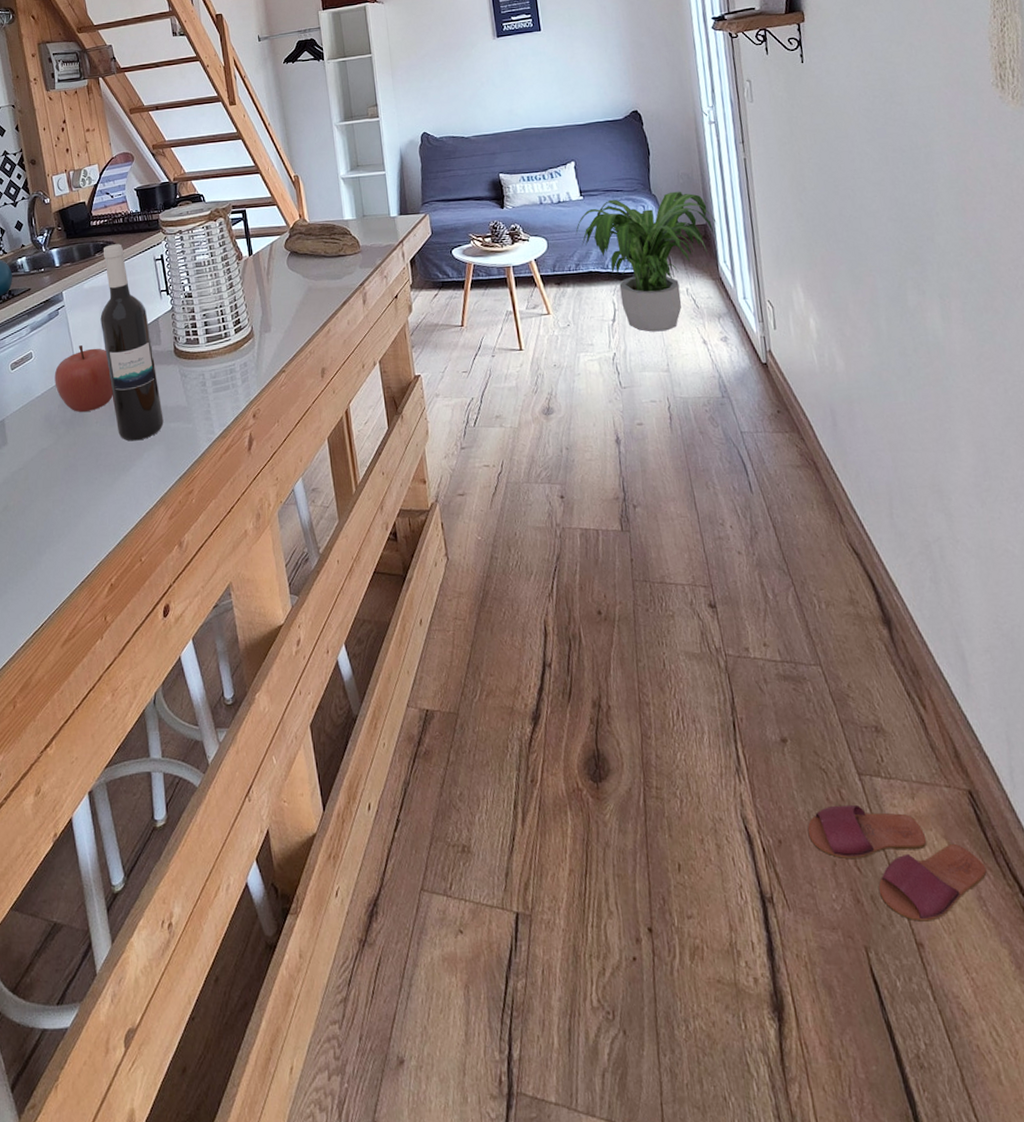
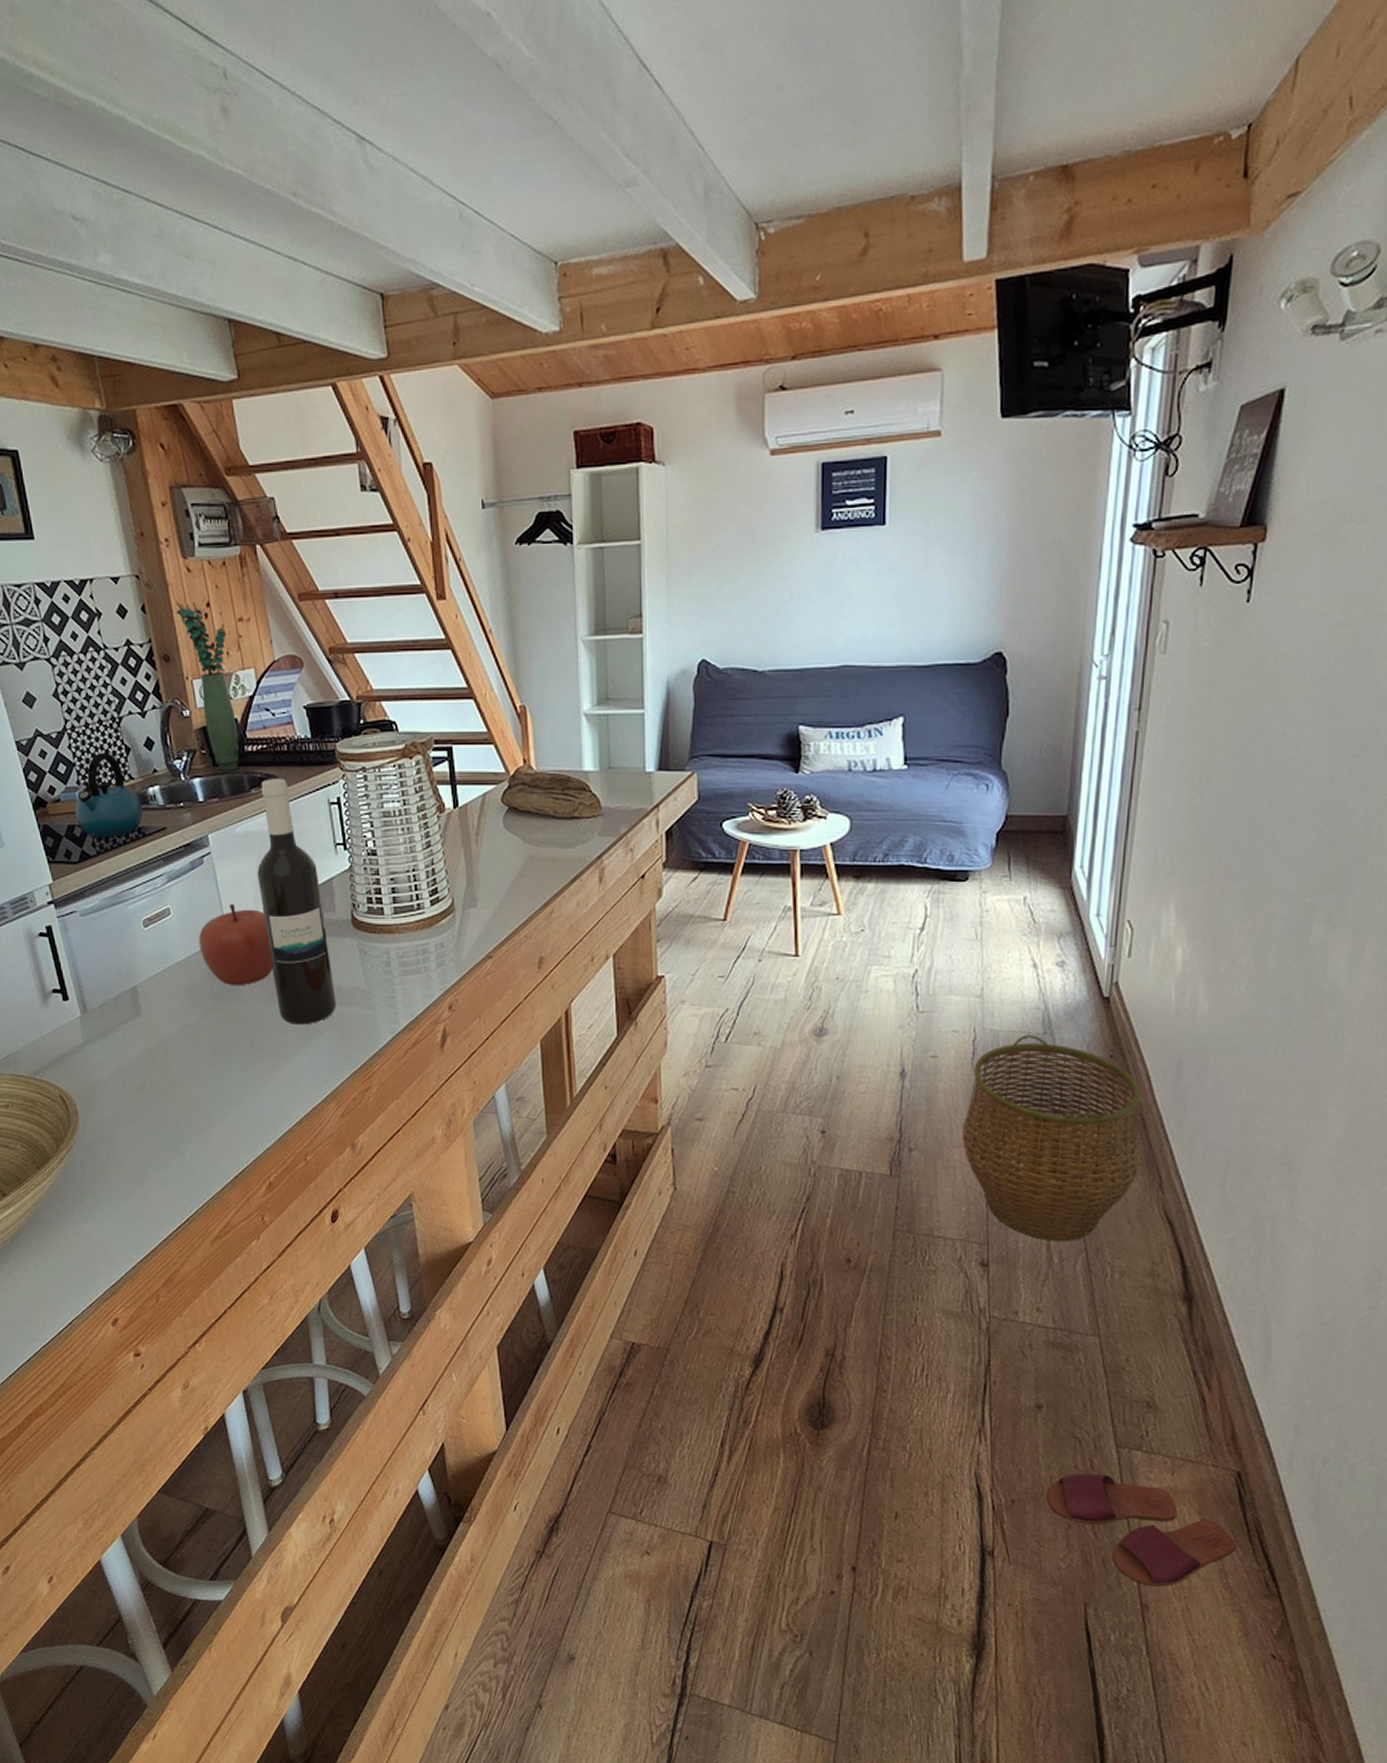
vase: none [40,121,87,243] -> present [175,601,239,773]
potted plant: present [575,191,717,332] -> none [890,768,1082,948]
basket: none [672,399,821,579] -> present [961,1035,1141,1241]

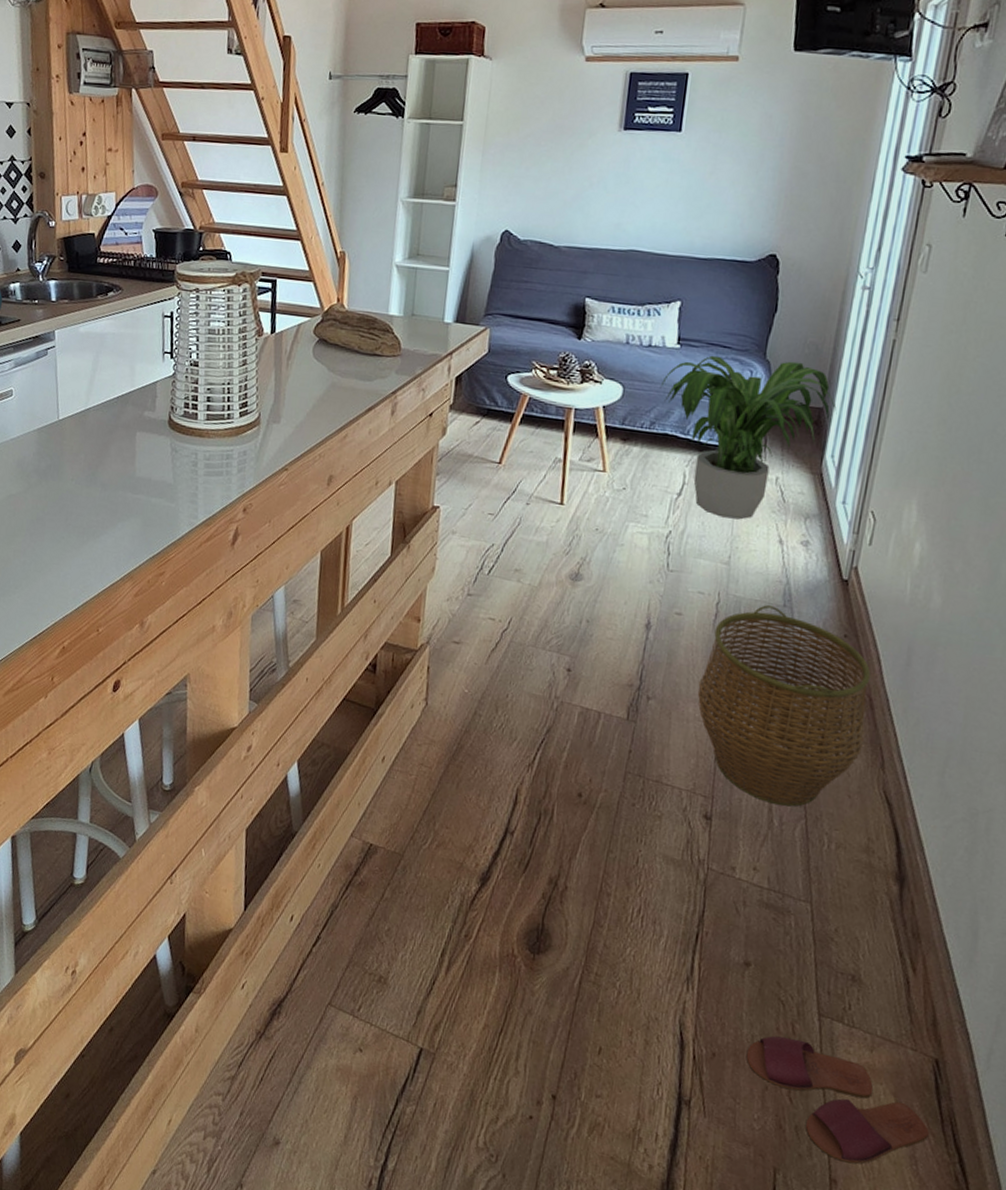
vase: present [175,601,239,773] -> none [56,128,97,279]
fruit: present [199,904,273,985] -> none [33,394,95,467]
wine bottle: present [257,778,336,1025] -> none [91,288,146,509]
potted plant: none [890,768,1082,948] -> present [660,355,837,520]

